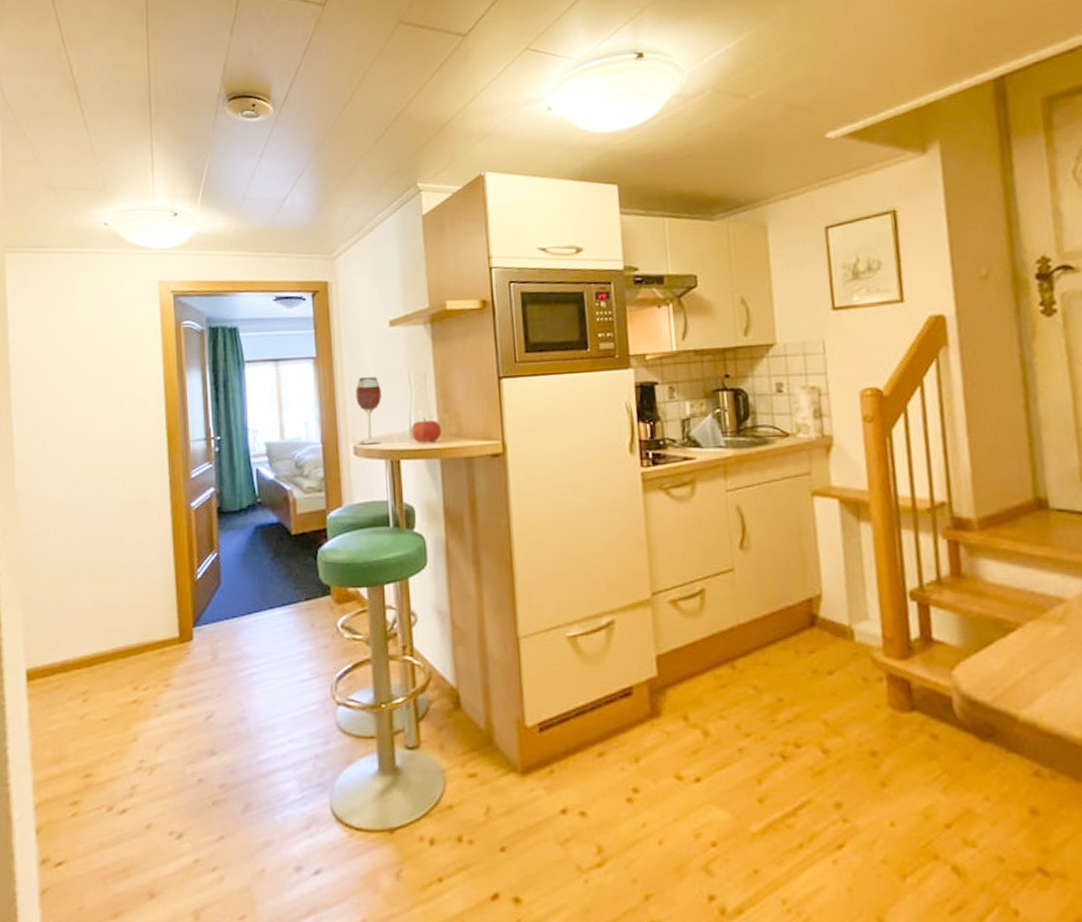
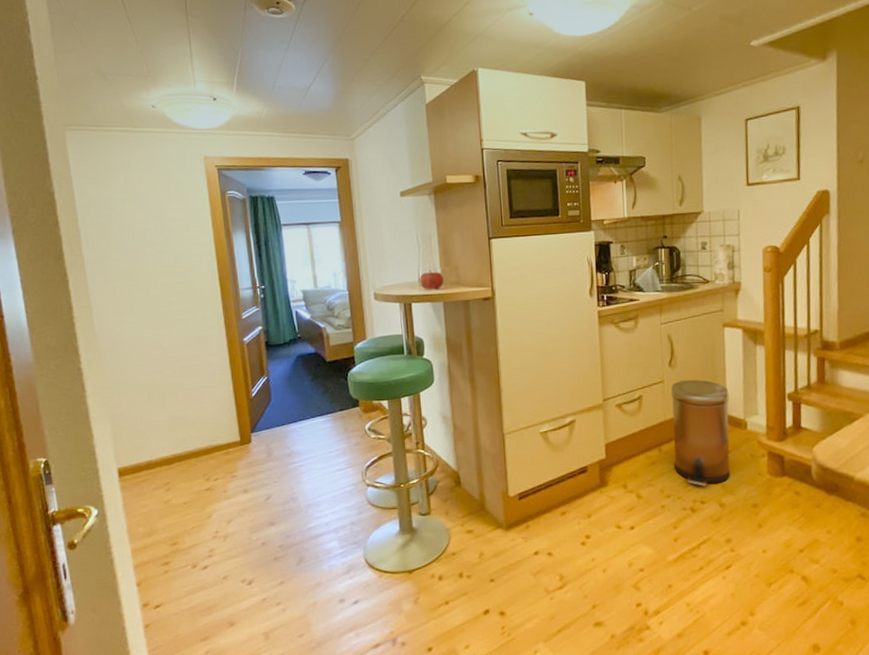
wineglass: present [355,377,382,445] -> none [374,237,396,292]
pedal bin: none [744,567,835,722] -> present [671,379,730,486]

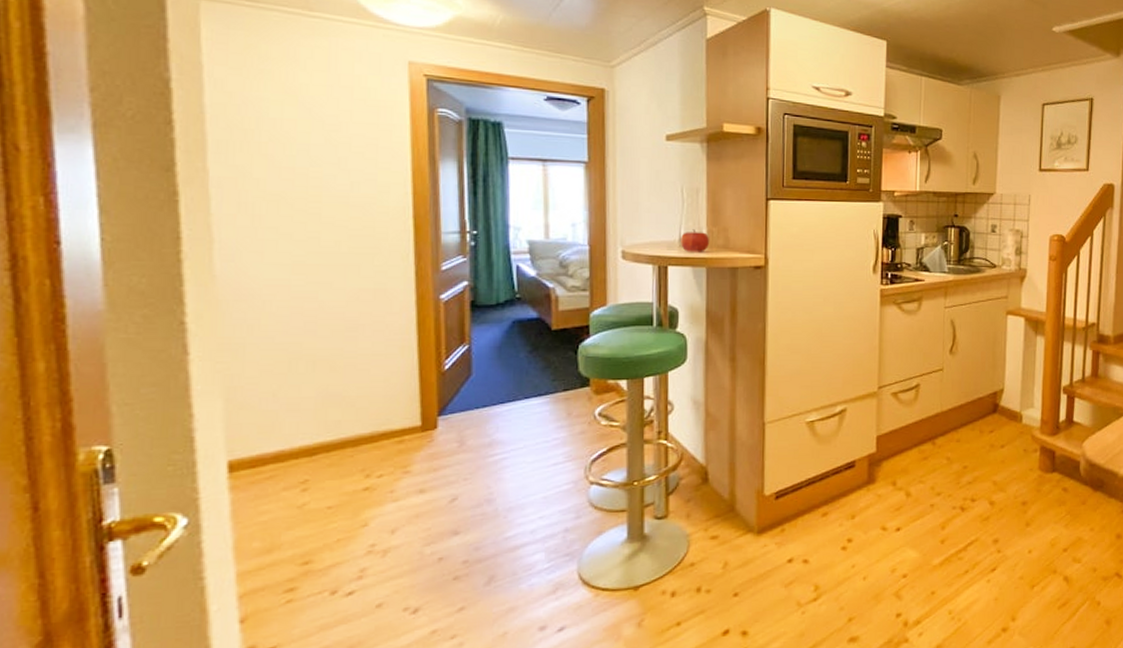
pedal bin: present [671,379,730,486] -> none [948,368,1007,483]

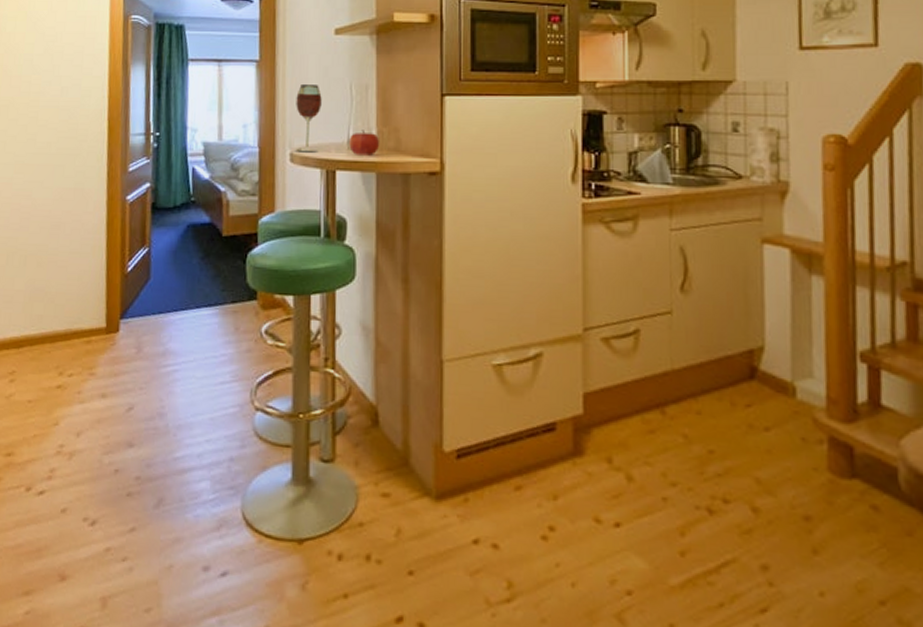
wineglass: none [627,186,653,250] -> present [296,85,322,153]

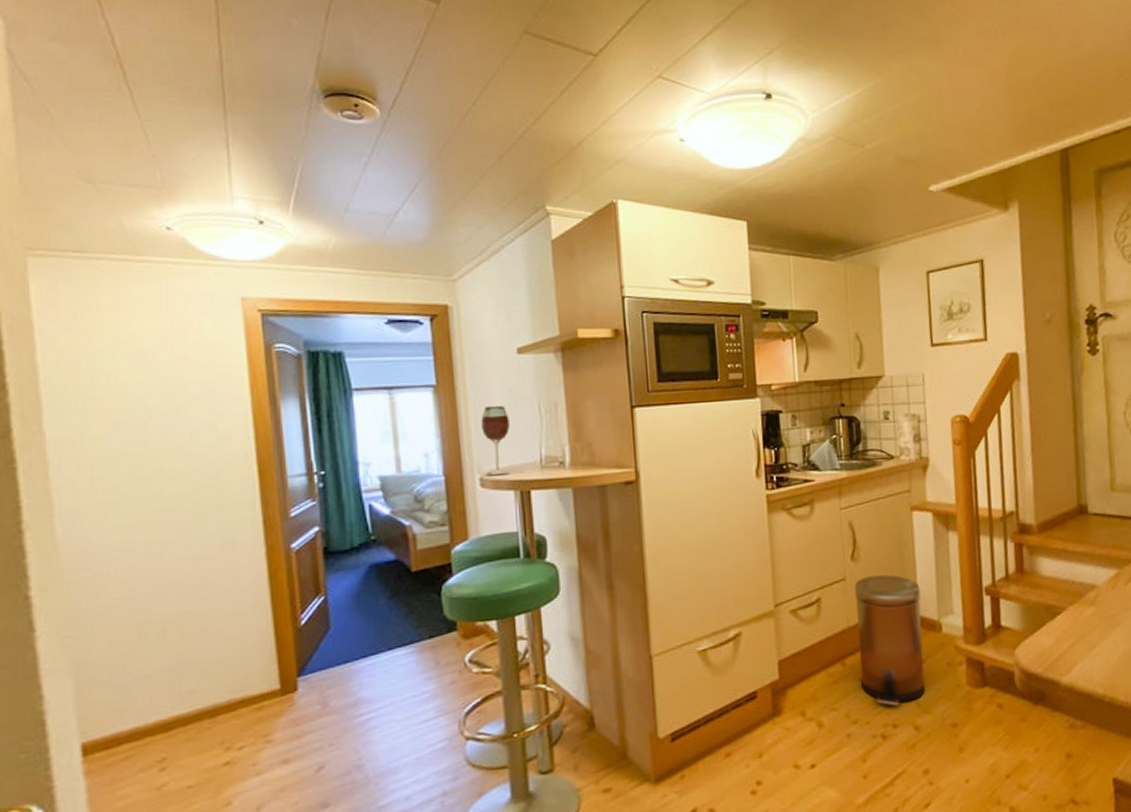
fruit: present [349,130,380,156] -> none [542,447,574,473]
pedal bin: none [682,313,769,477] -> present [854,575,925,706]

